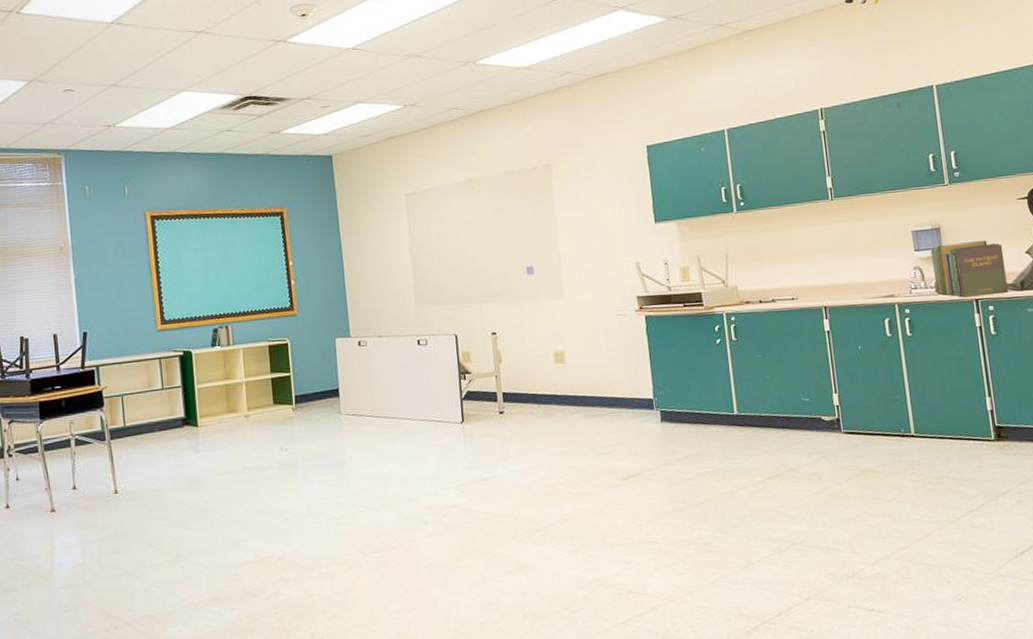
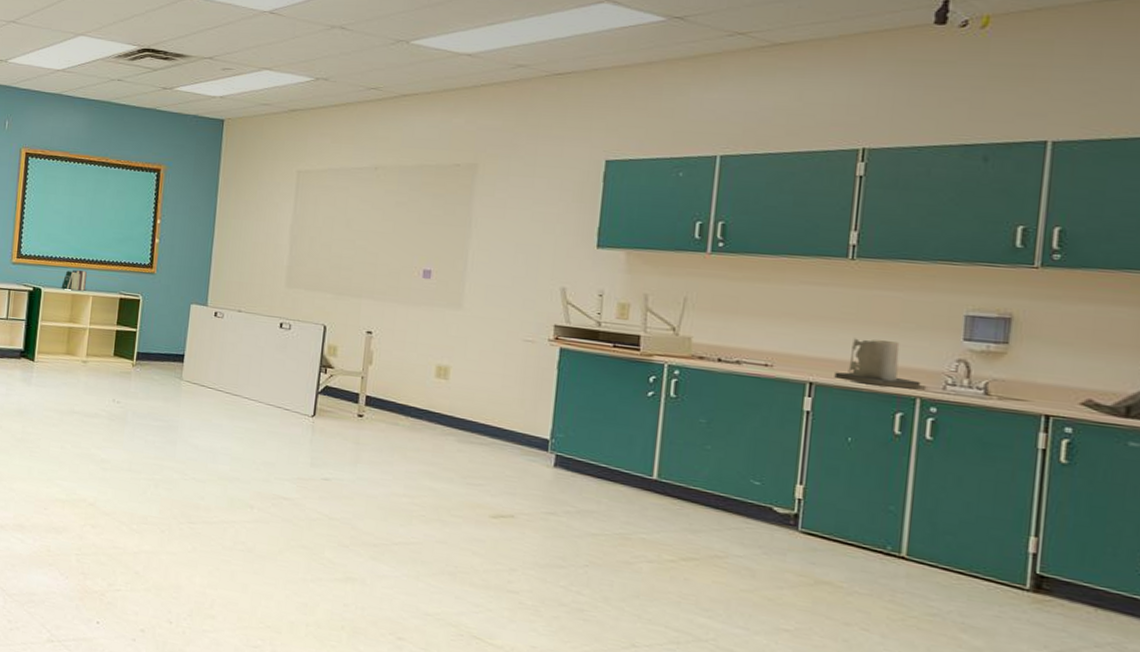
paper towel roll: none [839,261,899,301] -> present [834,338,925,389]
books: present [931,240,1008,298] -> none [985,340,1108,417]

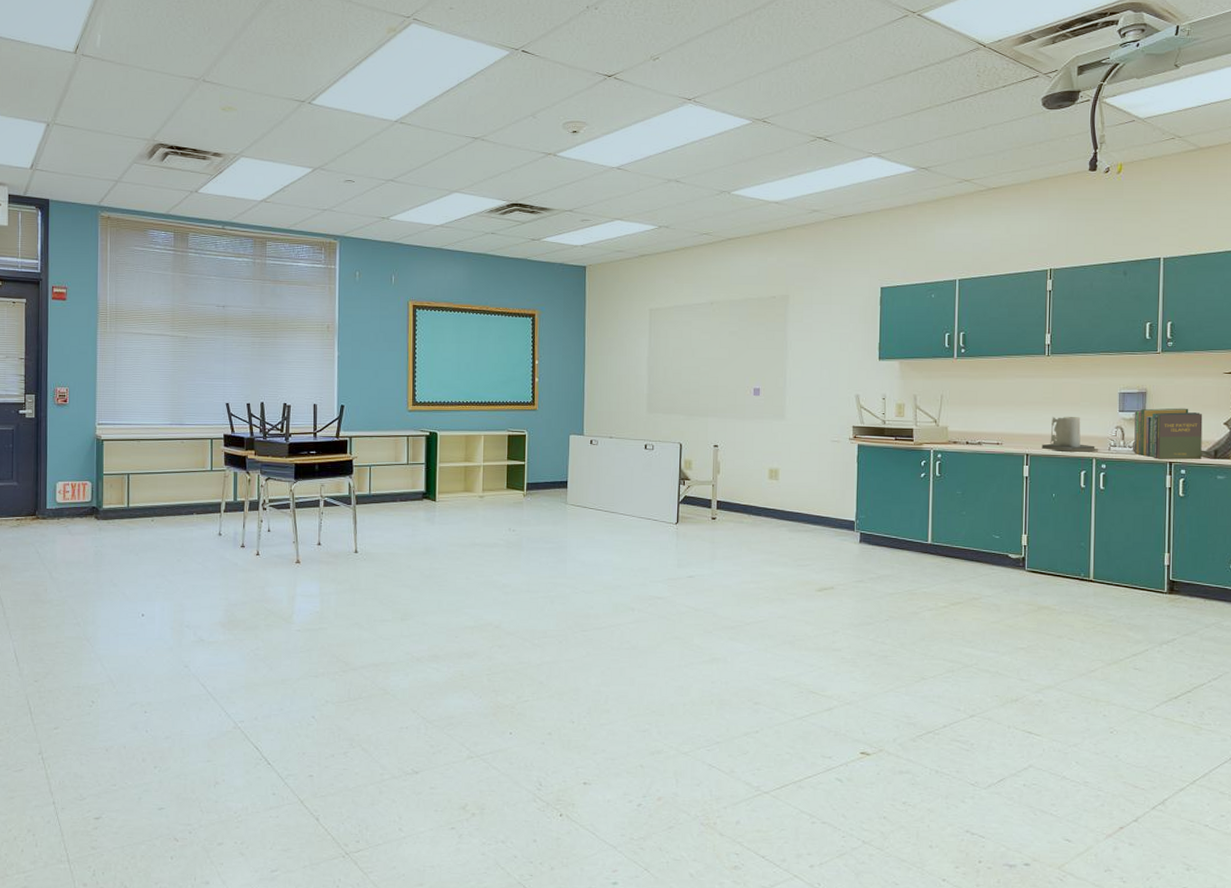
books: present [61,270,87,292] -> none [455,413,477,432]
books: none [985,340,1108,417] -> present [1134,408,1203,460]

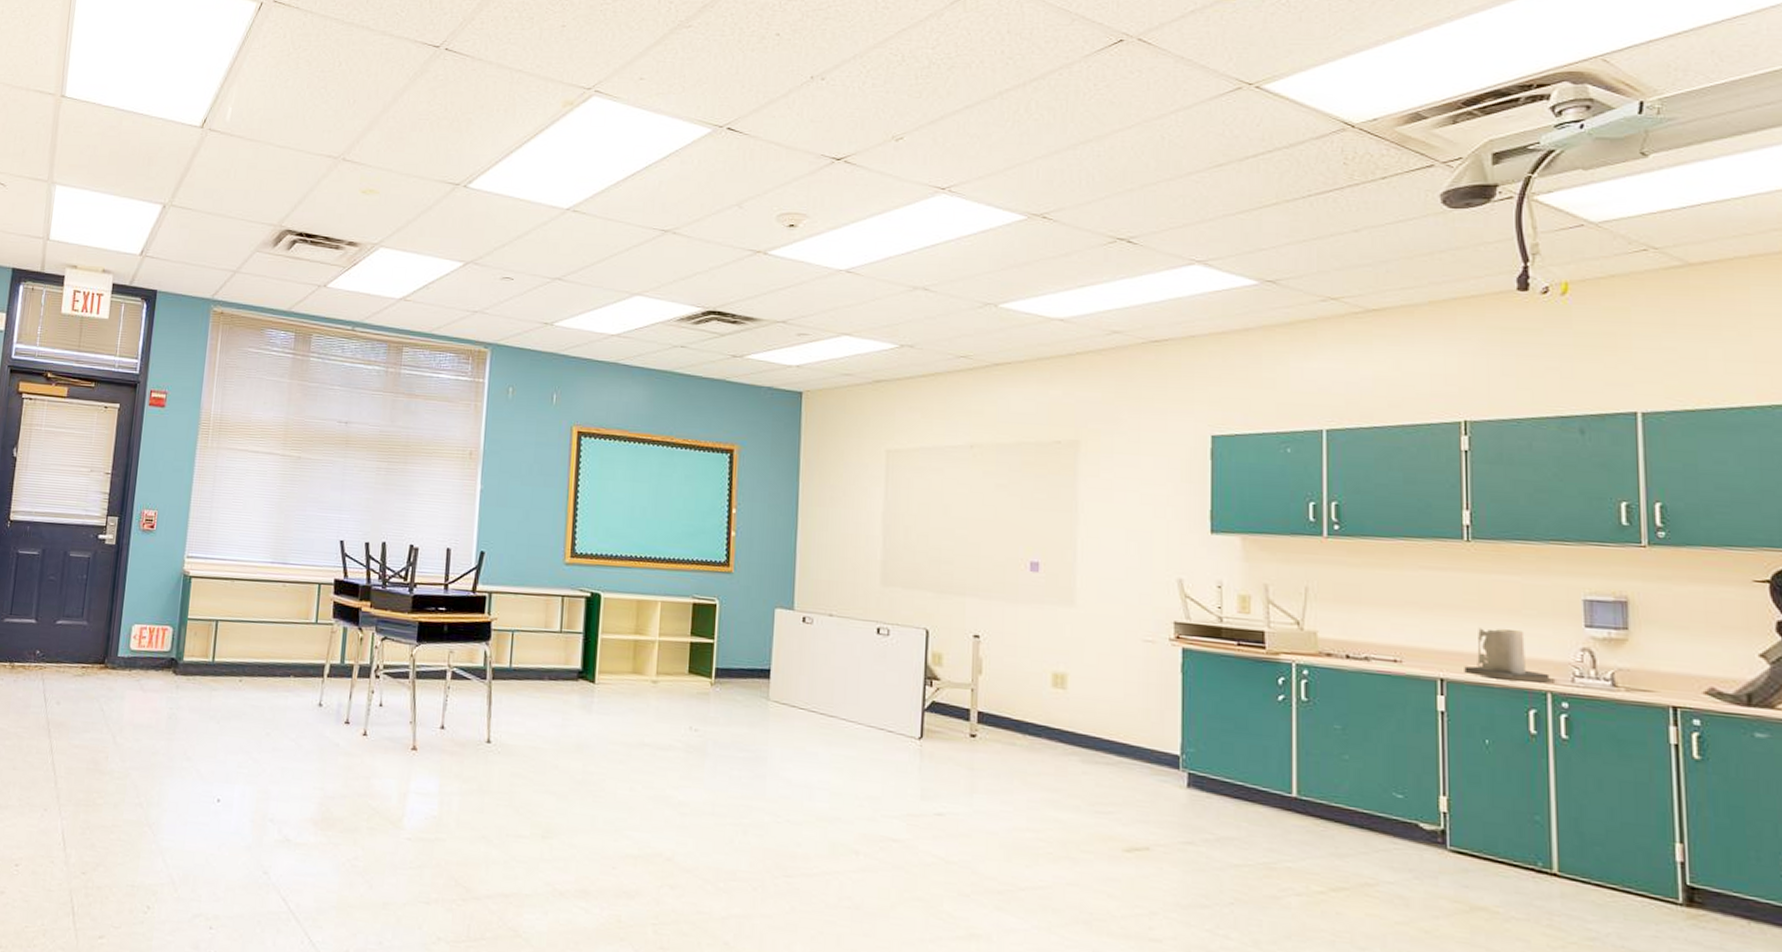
books: present [1134,408,1203,460] -> none [1611,625,1726,707]

